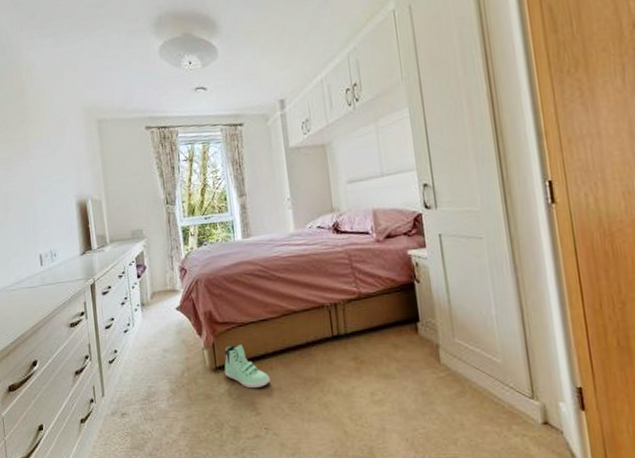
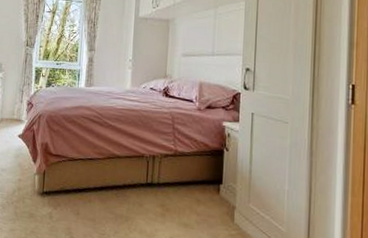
sneaker: present [224,344,270,389] -> none [49,176,87,216]

